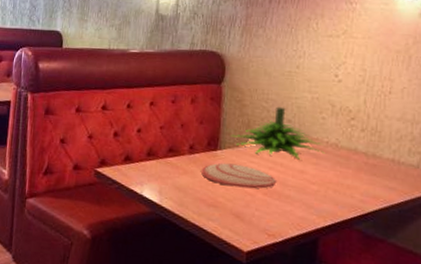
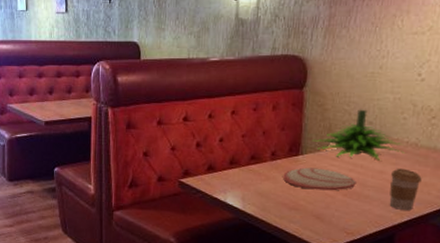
coffee cup: none [311,168,344,214] -> present [389,168,422,210]

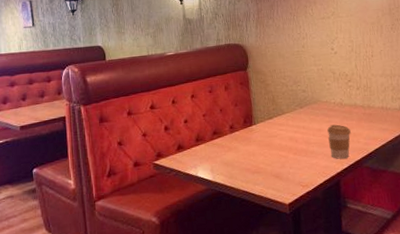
plate: present [283,167,357,191] -> none [242,133,302,154]
plant: present [311,109,405,161] -> none [260,80,334,123]

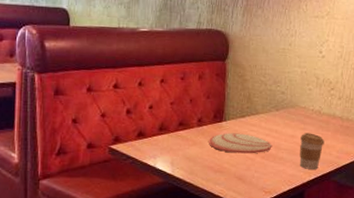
plate: none [242,133,302,154] -> present [209,133,272,154]

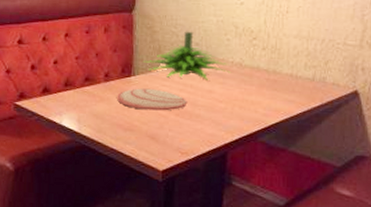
plant: none [233,80,311,126] -> present [142,31,231,80]
coffee cup: present [299,133,325,169] -> none [219,87,248,129]

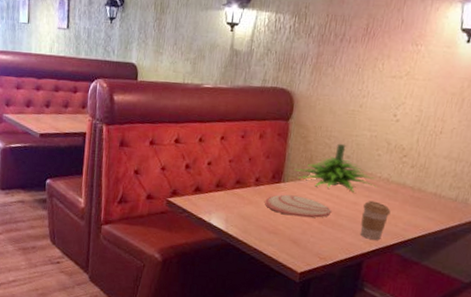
coffee cup: none [219,87,248,129] -> present [360,200,391,240]

